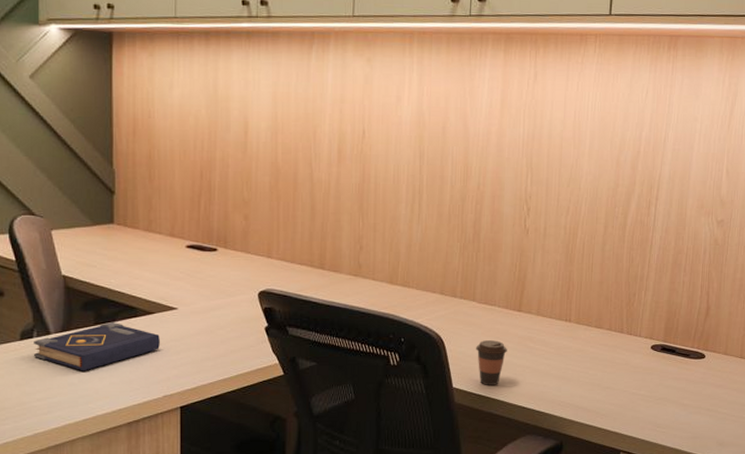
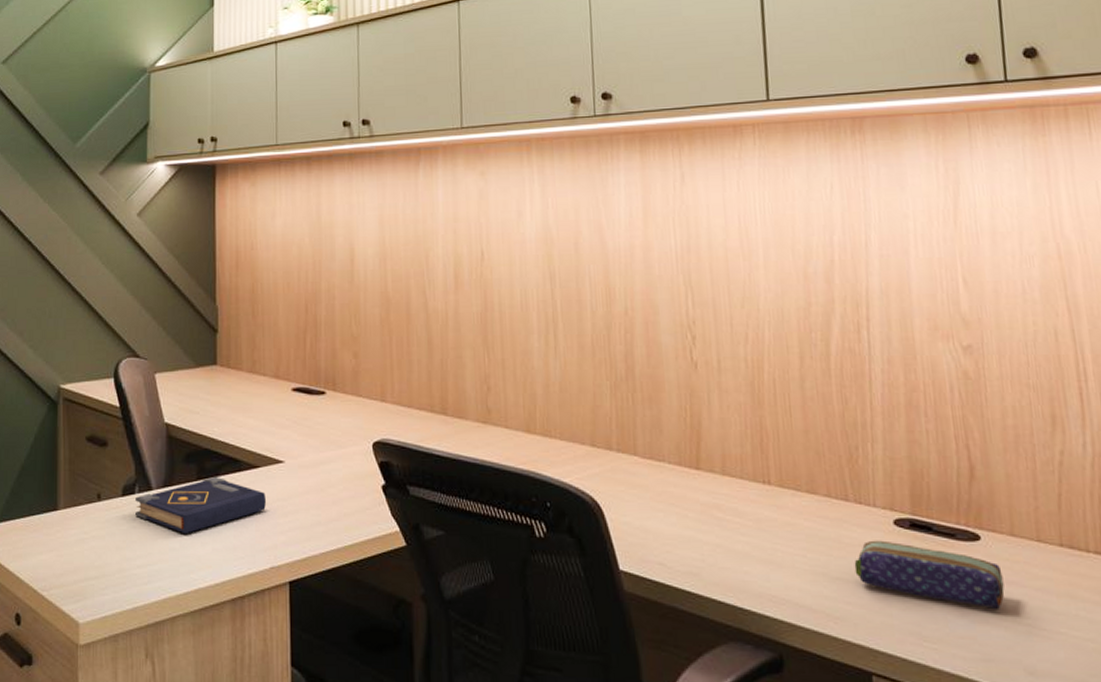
coffee cup: present [476,340,507,385] -> none [645,507,688,569]
pencil case: none [620,360,715,405] -> present [854,540,1005,611]

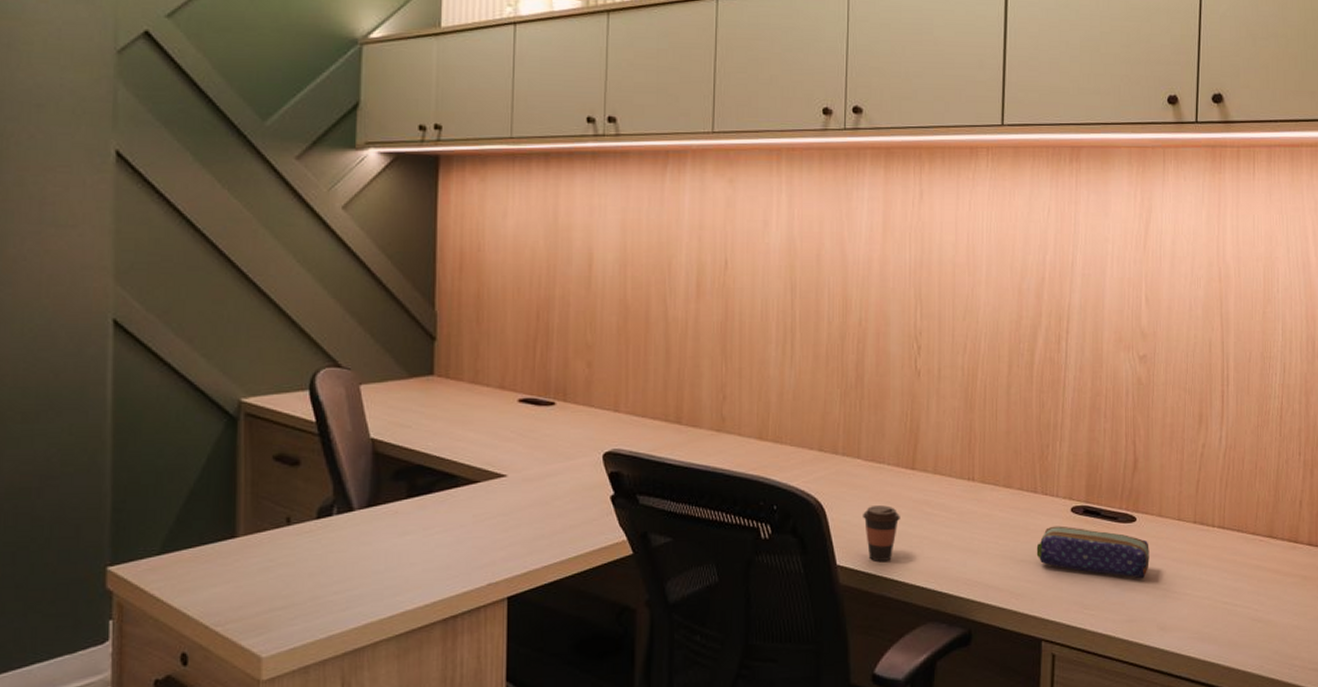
book: present [135,476,266,534] -> none [333,493,485,556]
coffee cup: none [645,507,688,569] -> present [863,505,900,561]

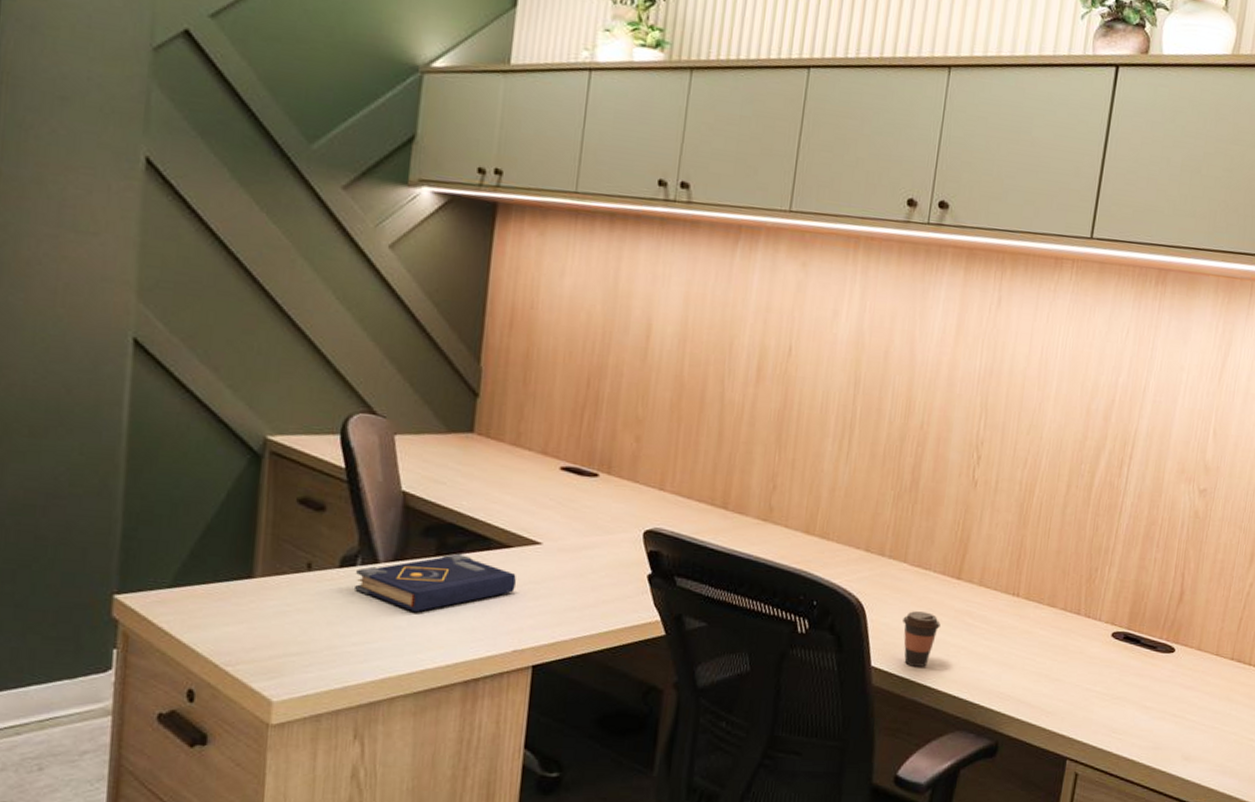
book: none [333,493,485,556] -> present [355,553,516,613]
pencil case: present [1036,525,1150,579] -> none [1072,649,1185,709]

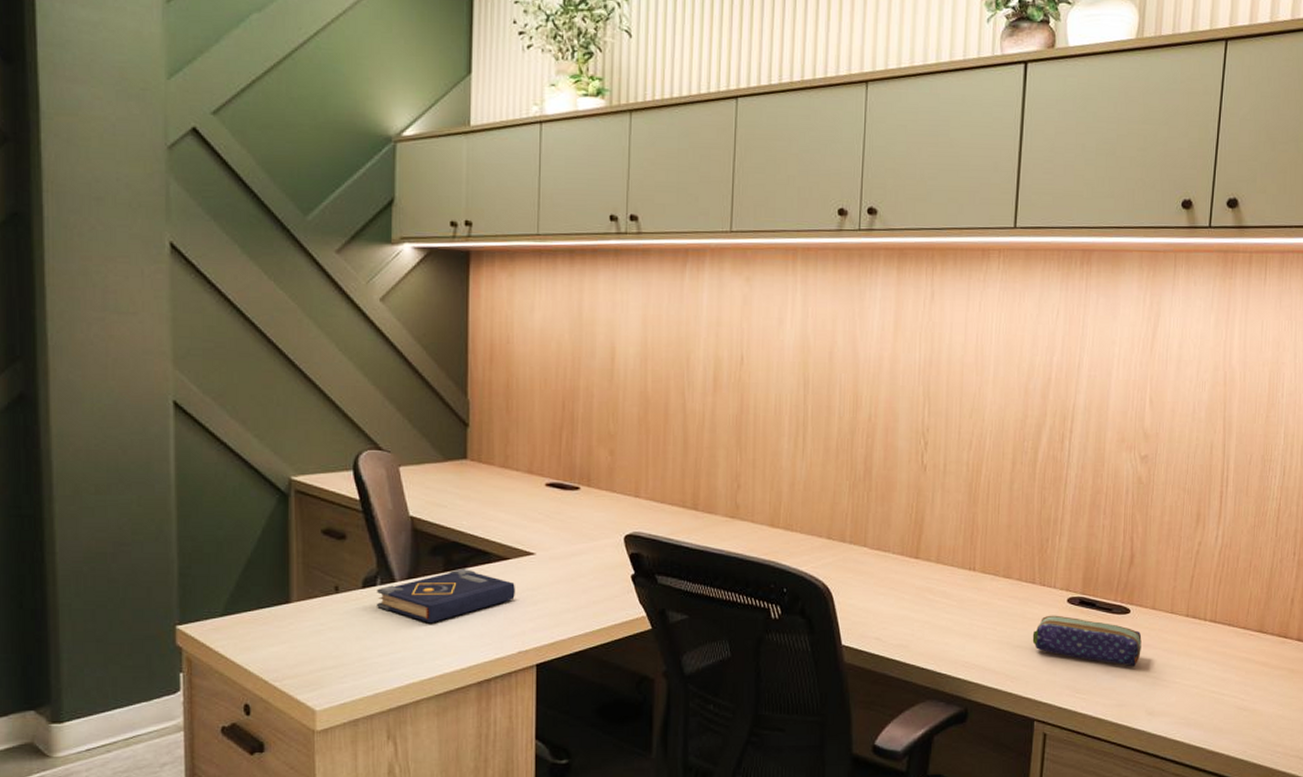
coffee cup: present [903,611,941,667] -> none [868,591,903,643]
pencil case: none [1072,649,1185,709] -> present [1032,615,1142,667]

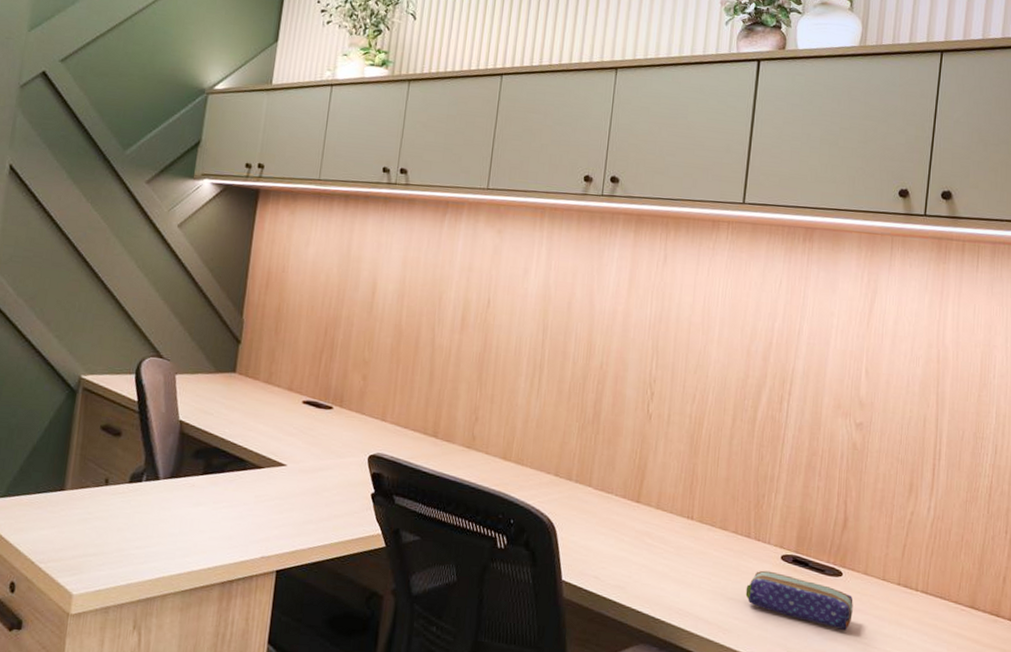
book: present [377,568,515,624] -> none [140,472,265,522]

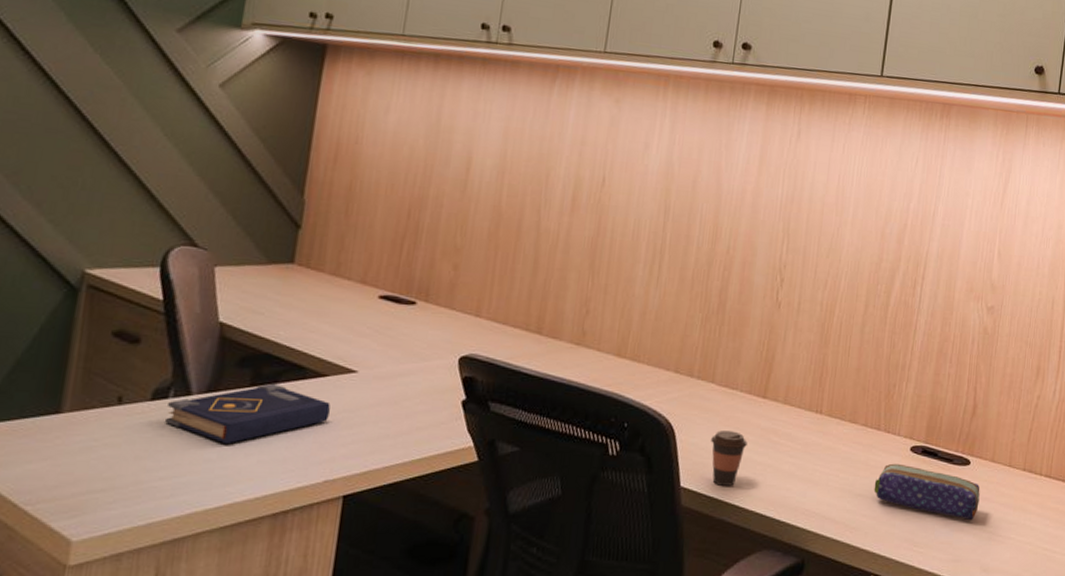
book: none [140,472,265,522] -> present [165,383,331,445]
coffee cup: none [589,531,623,583] -> present [711,431,747,486]

